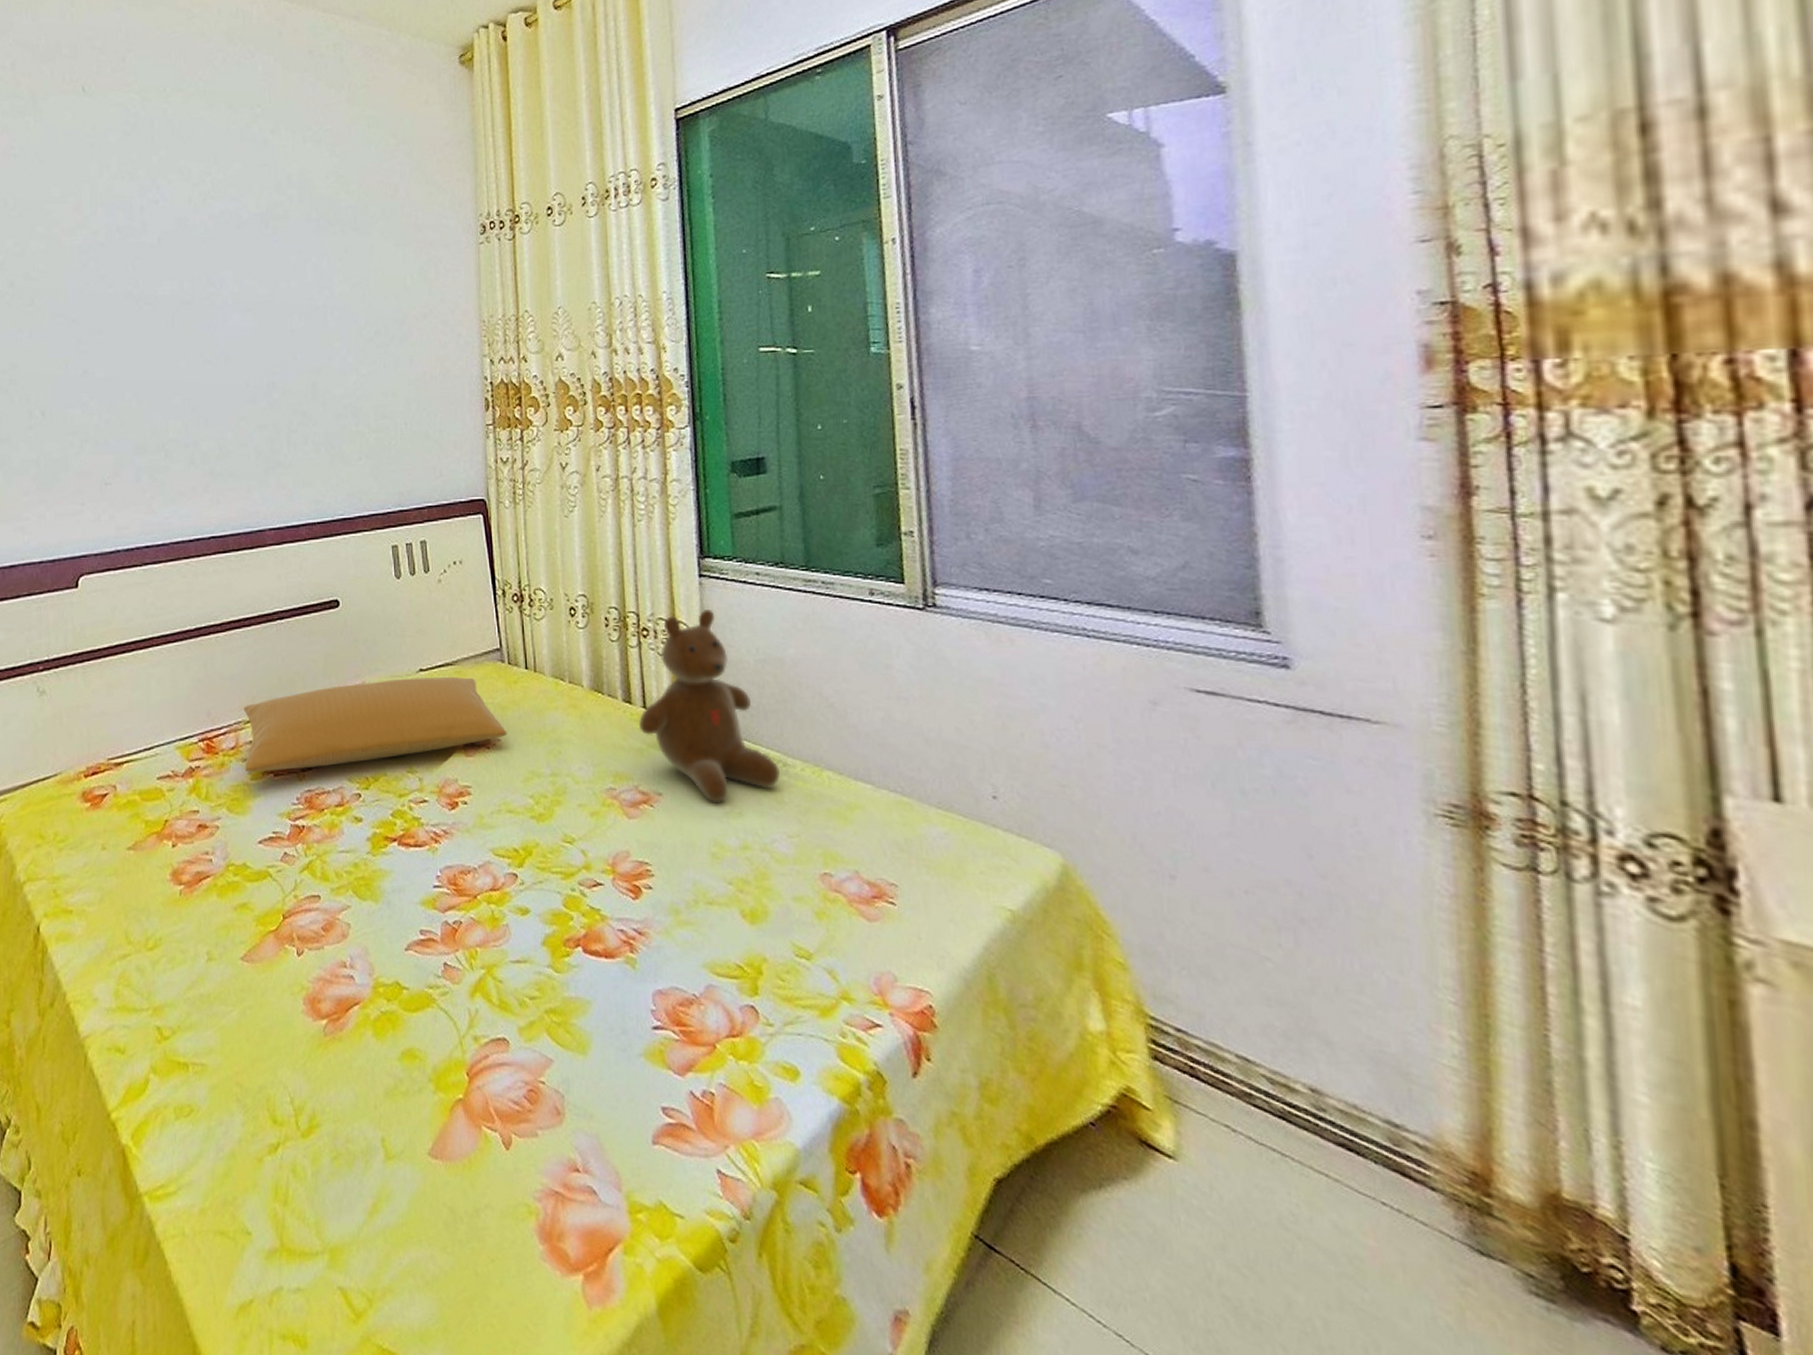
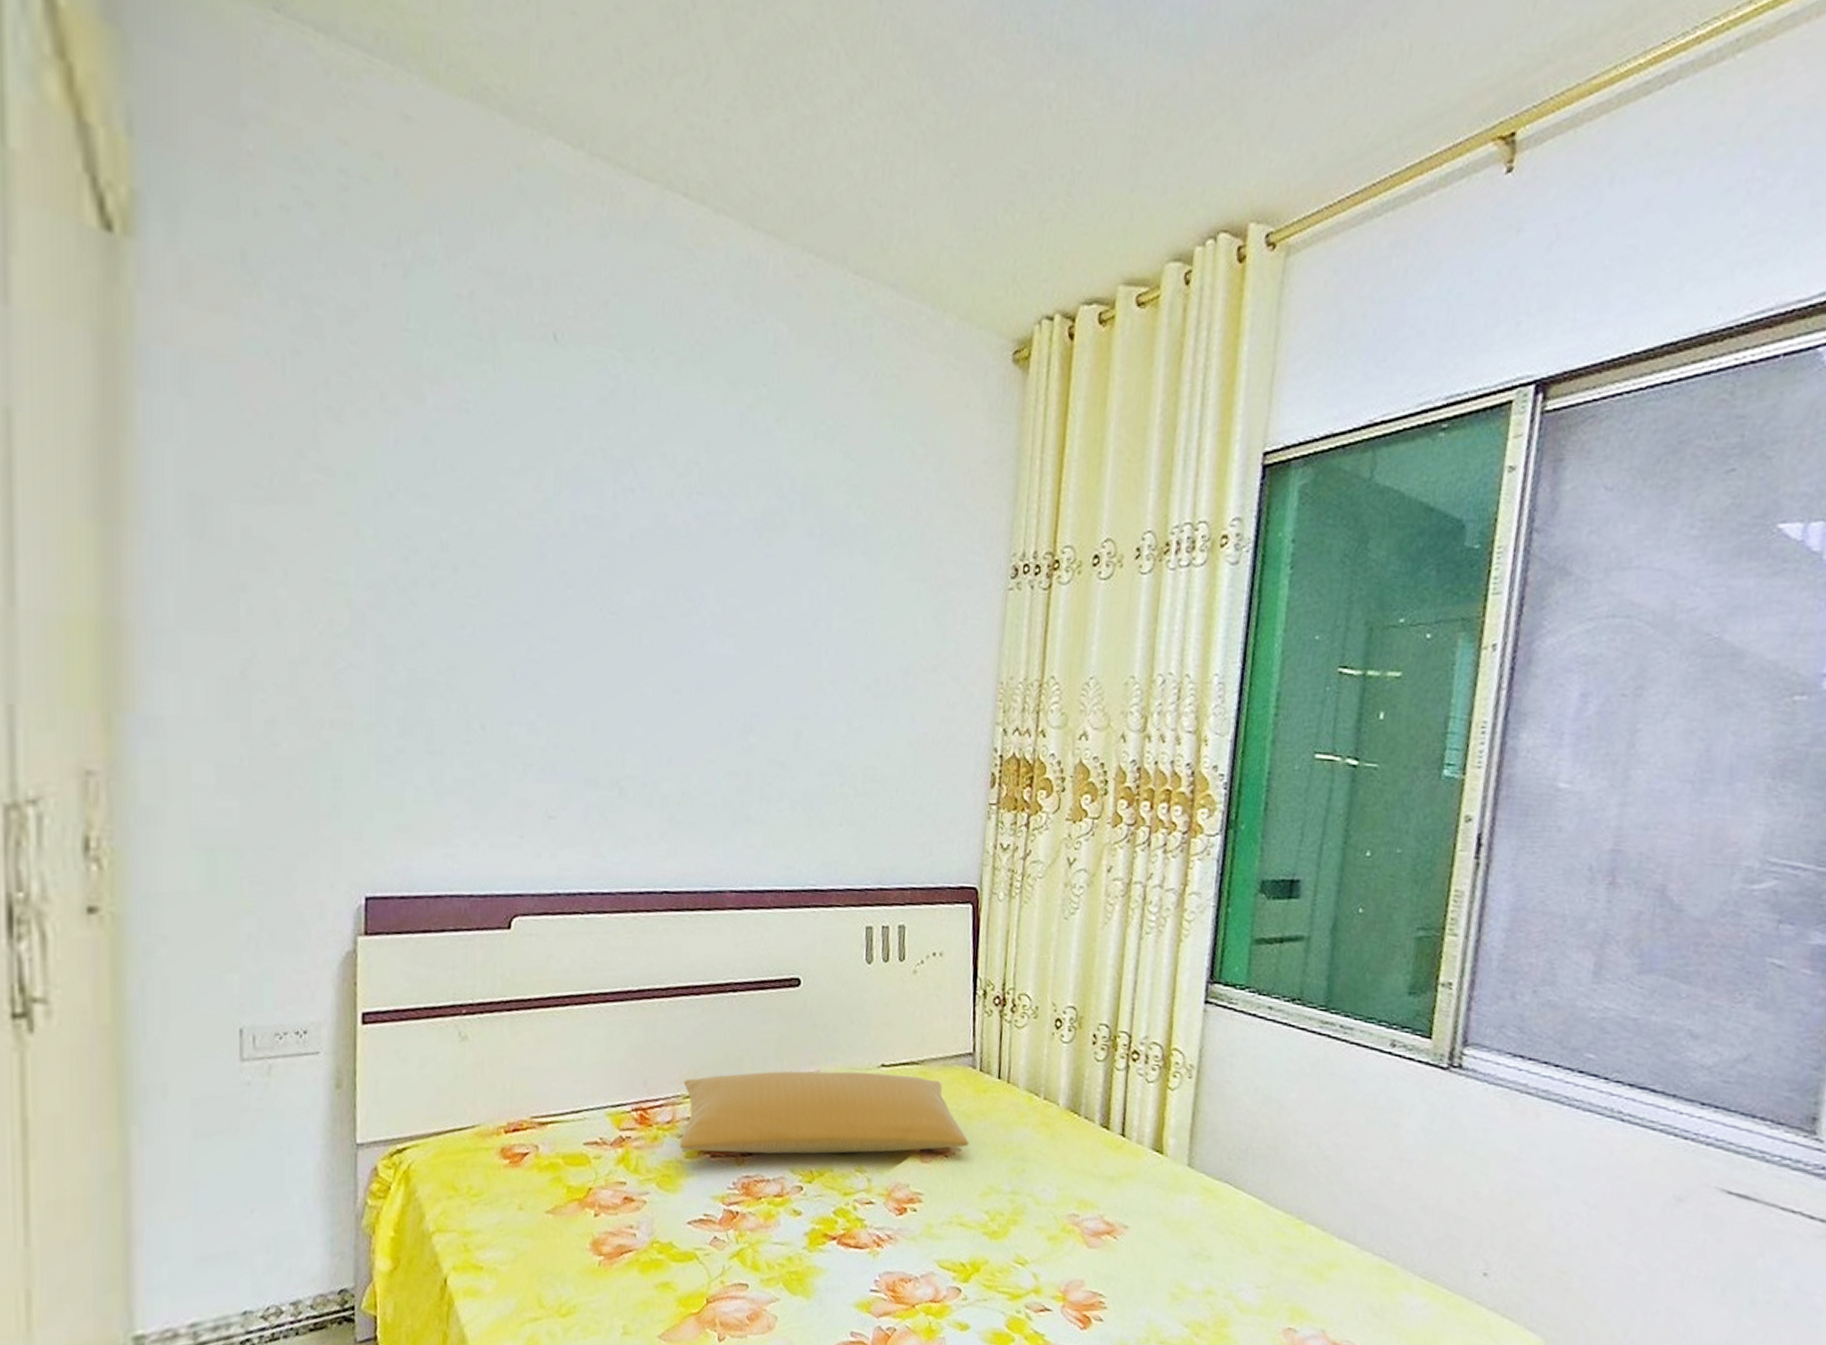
stuffed bear: present [639,608,780,804] -> none [1114,1038,1259,1244]

